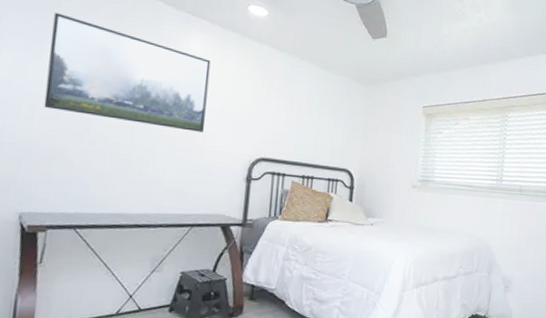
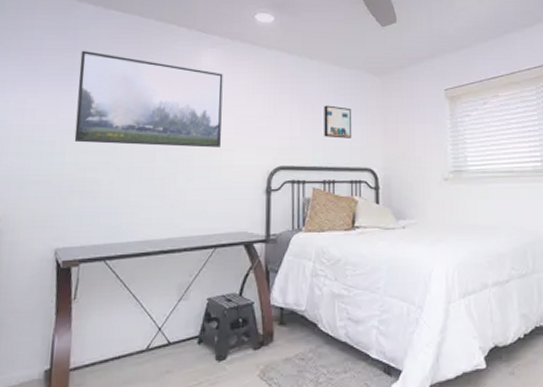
wall art: none [307,106,335,140] -> present [324,105,352,139]

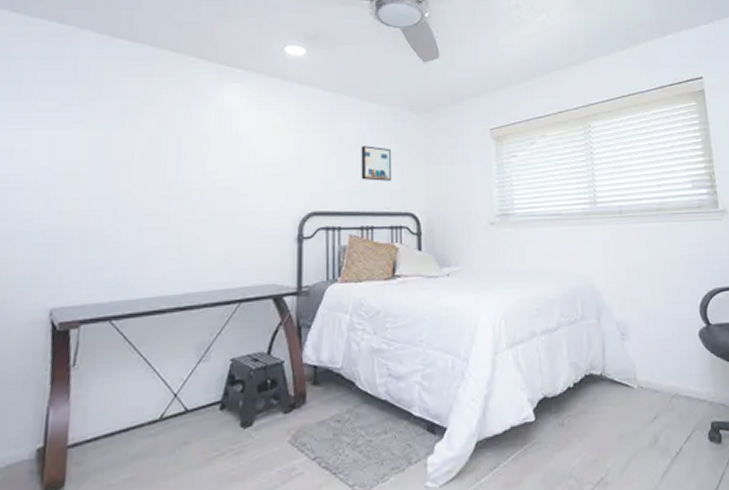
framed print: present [74,50,223,148] -> none [73,83,249,192]

